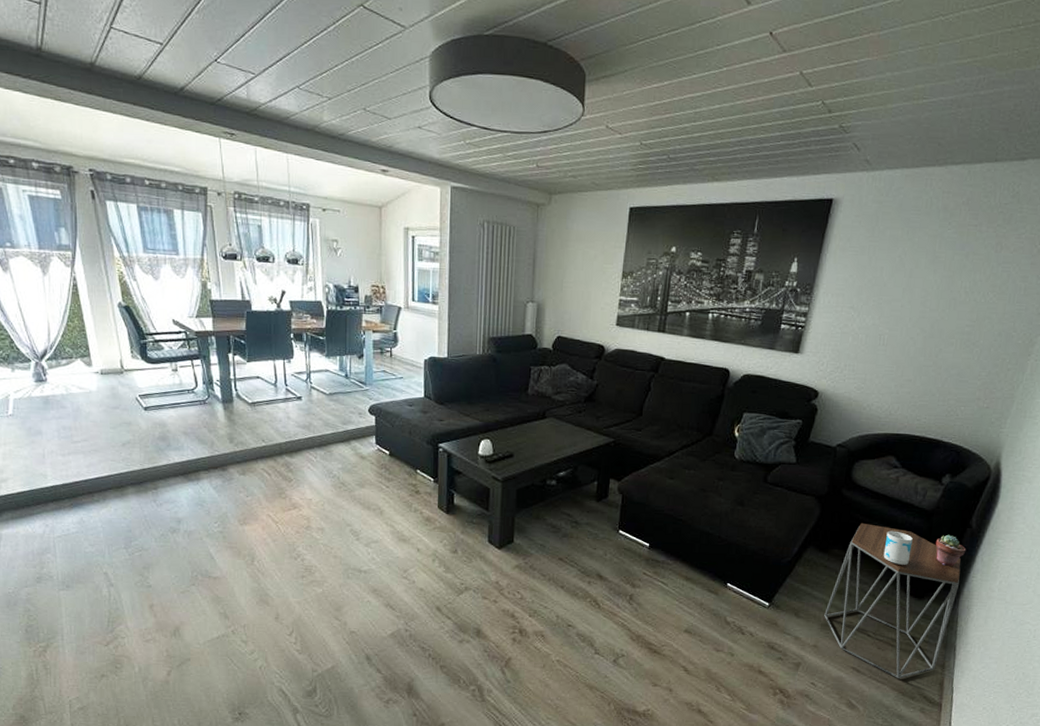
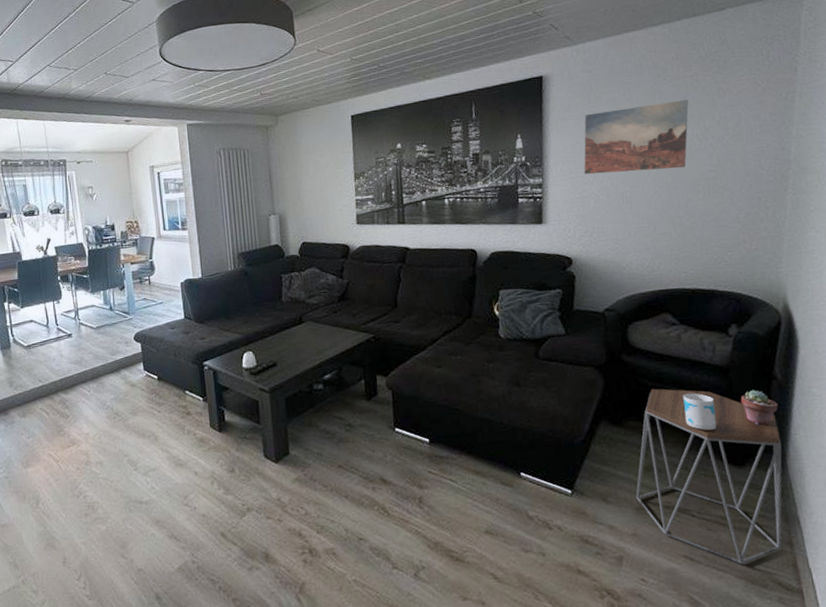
wall art: none [850,247,966,318] -> present [584,99,689,174]

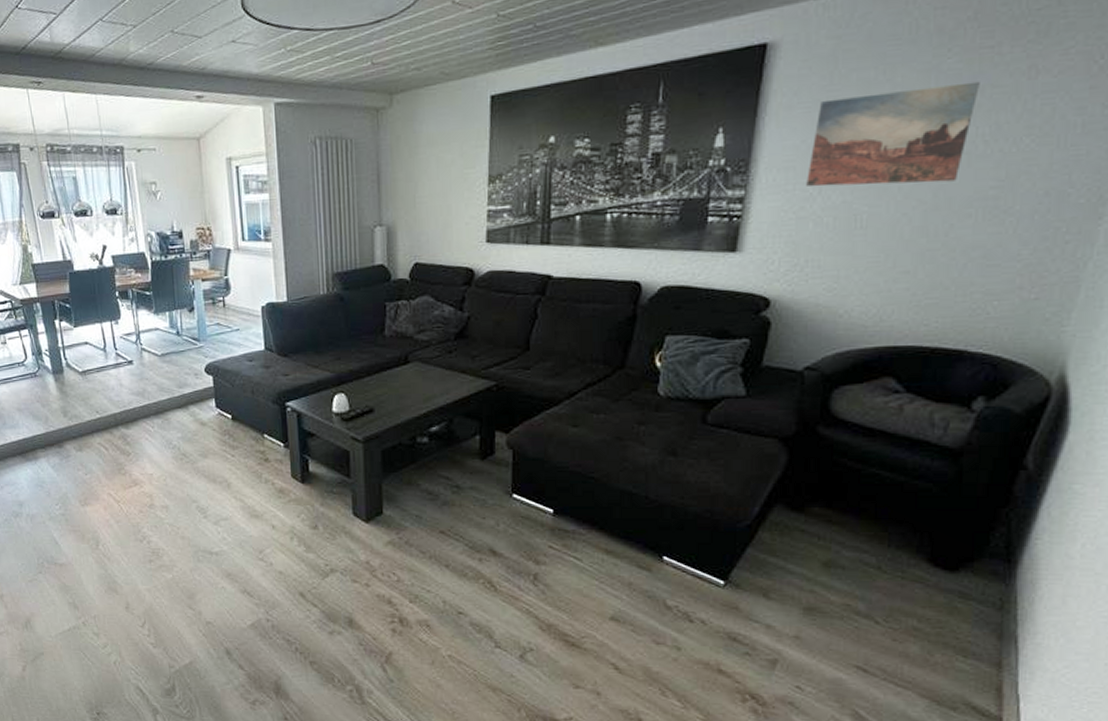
side table: present [636,388,782,565] -> none [806,469,1015,683]
mug: present [683,393,717,430] -> none [889,479,933,525]
potted succulent: present [740,389,778,426] -> none [969,480,1021,526]

